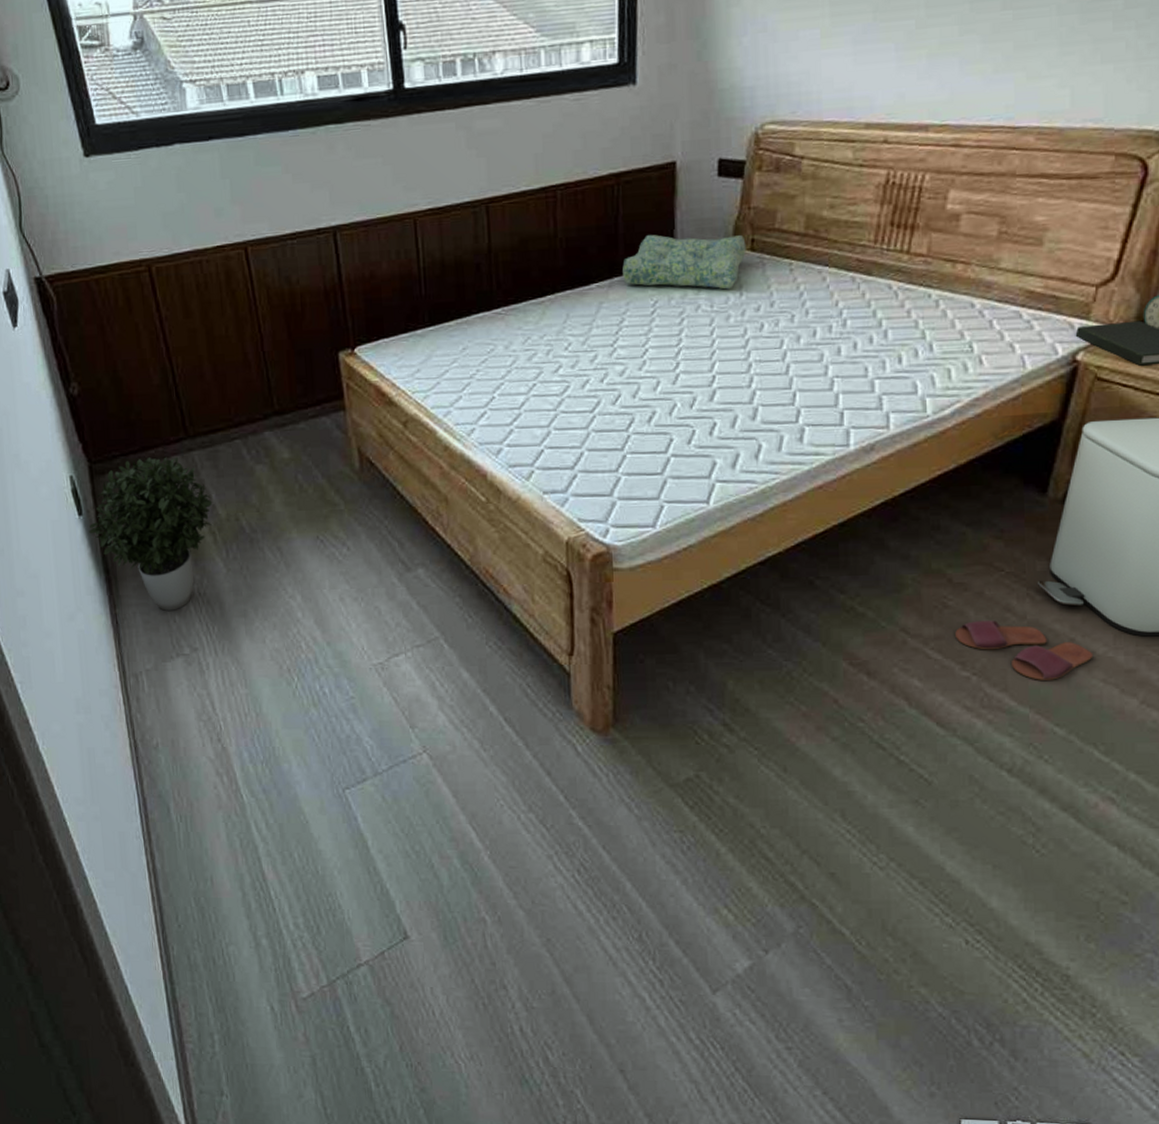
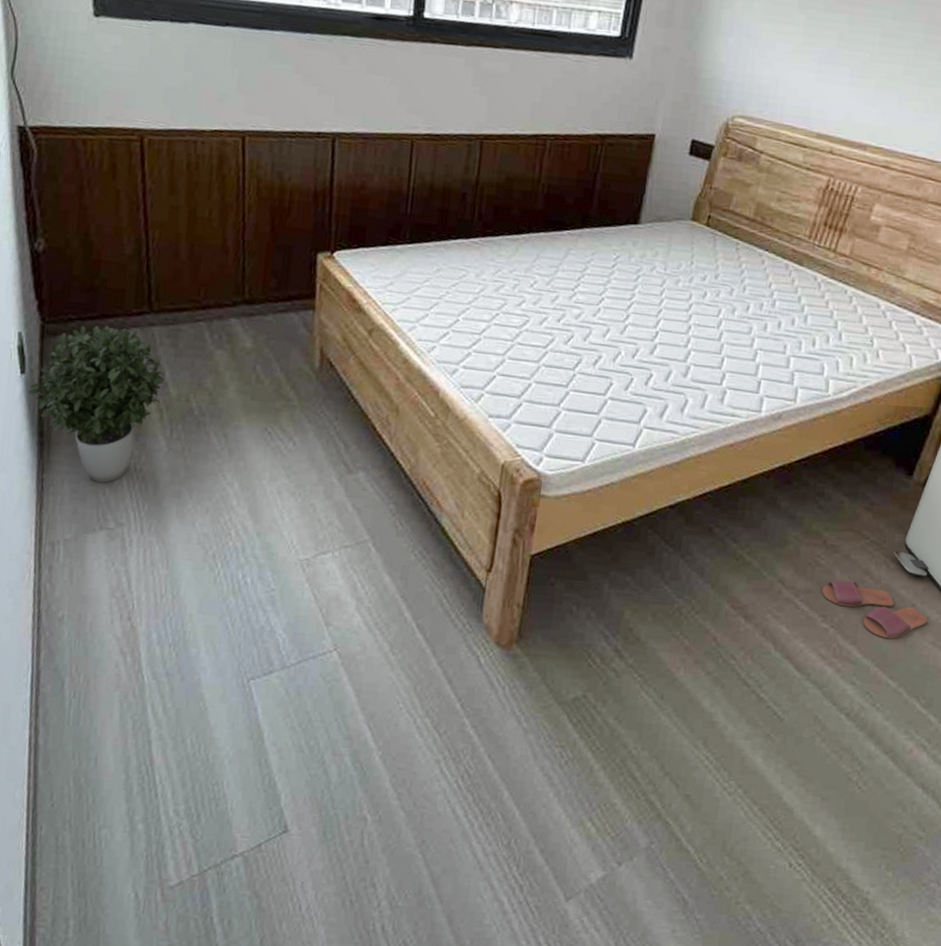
seat cushion: present [622,235,746,290] -> none [593,195,703,257]

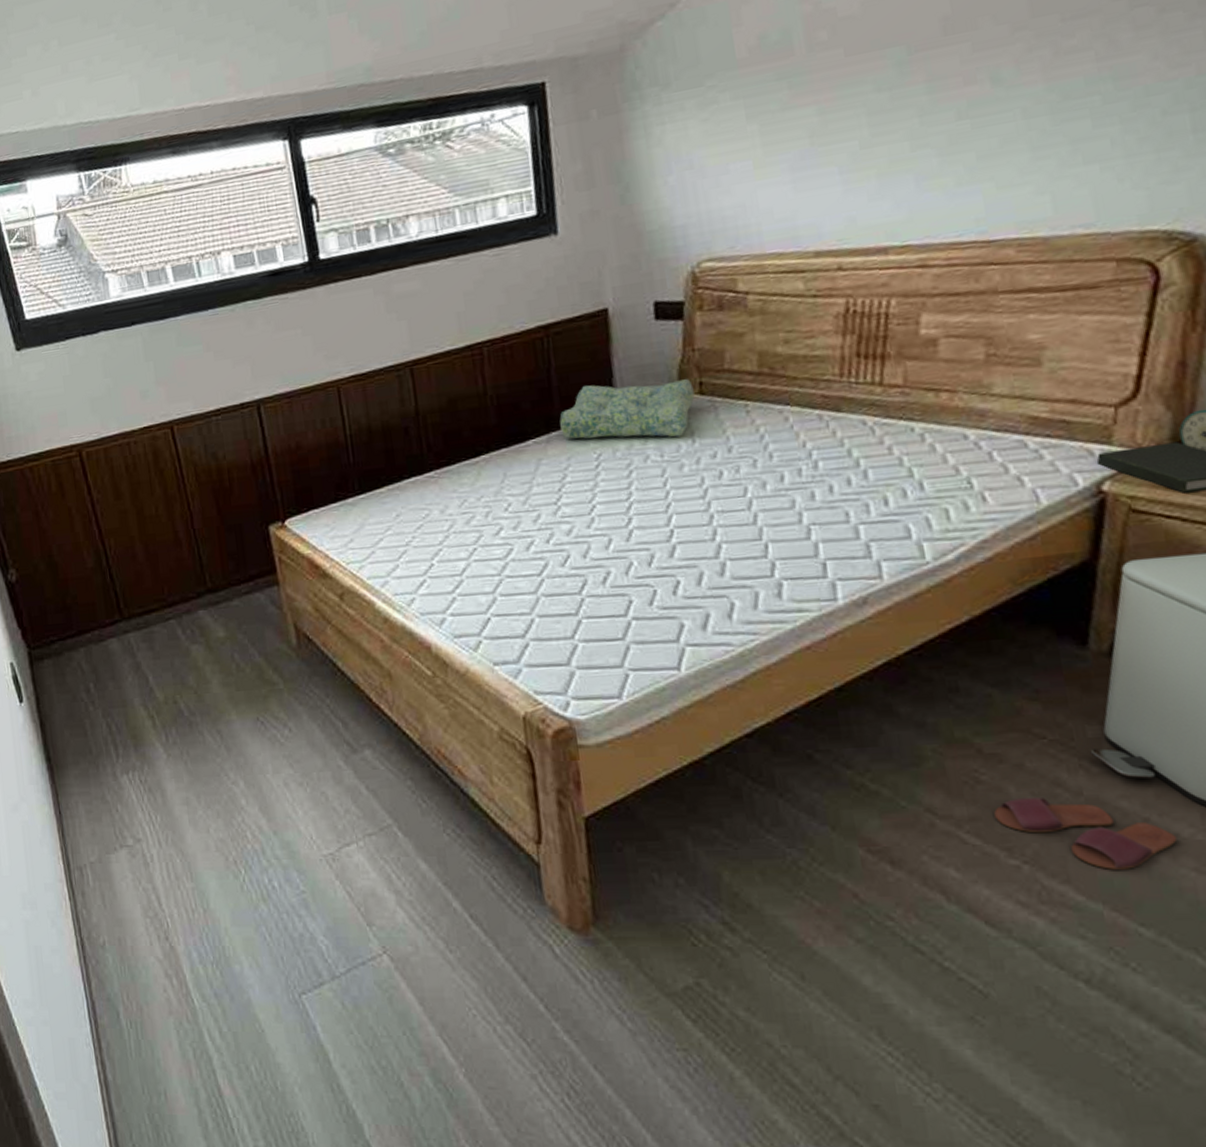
potted plant: present [29,326,165,483] -> none [30,639,150,800]
seat cushion: none [593,195,703,257] -> present [560,379,695,439]

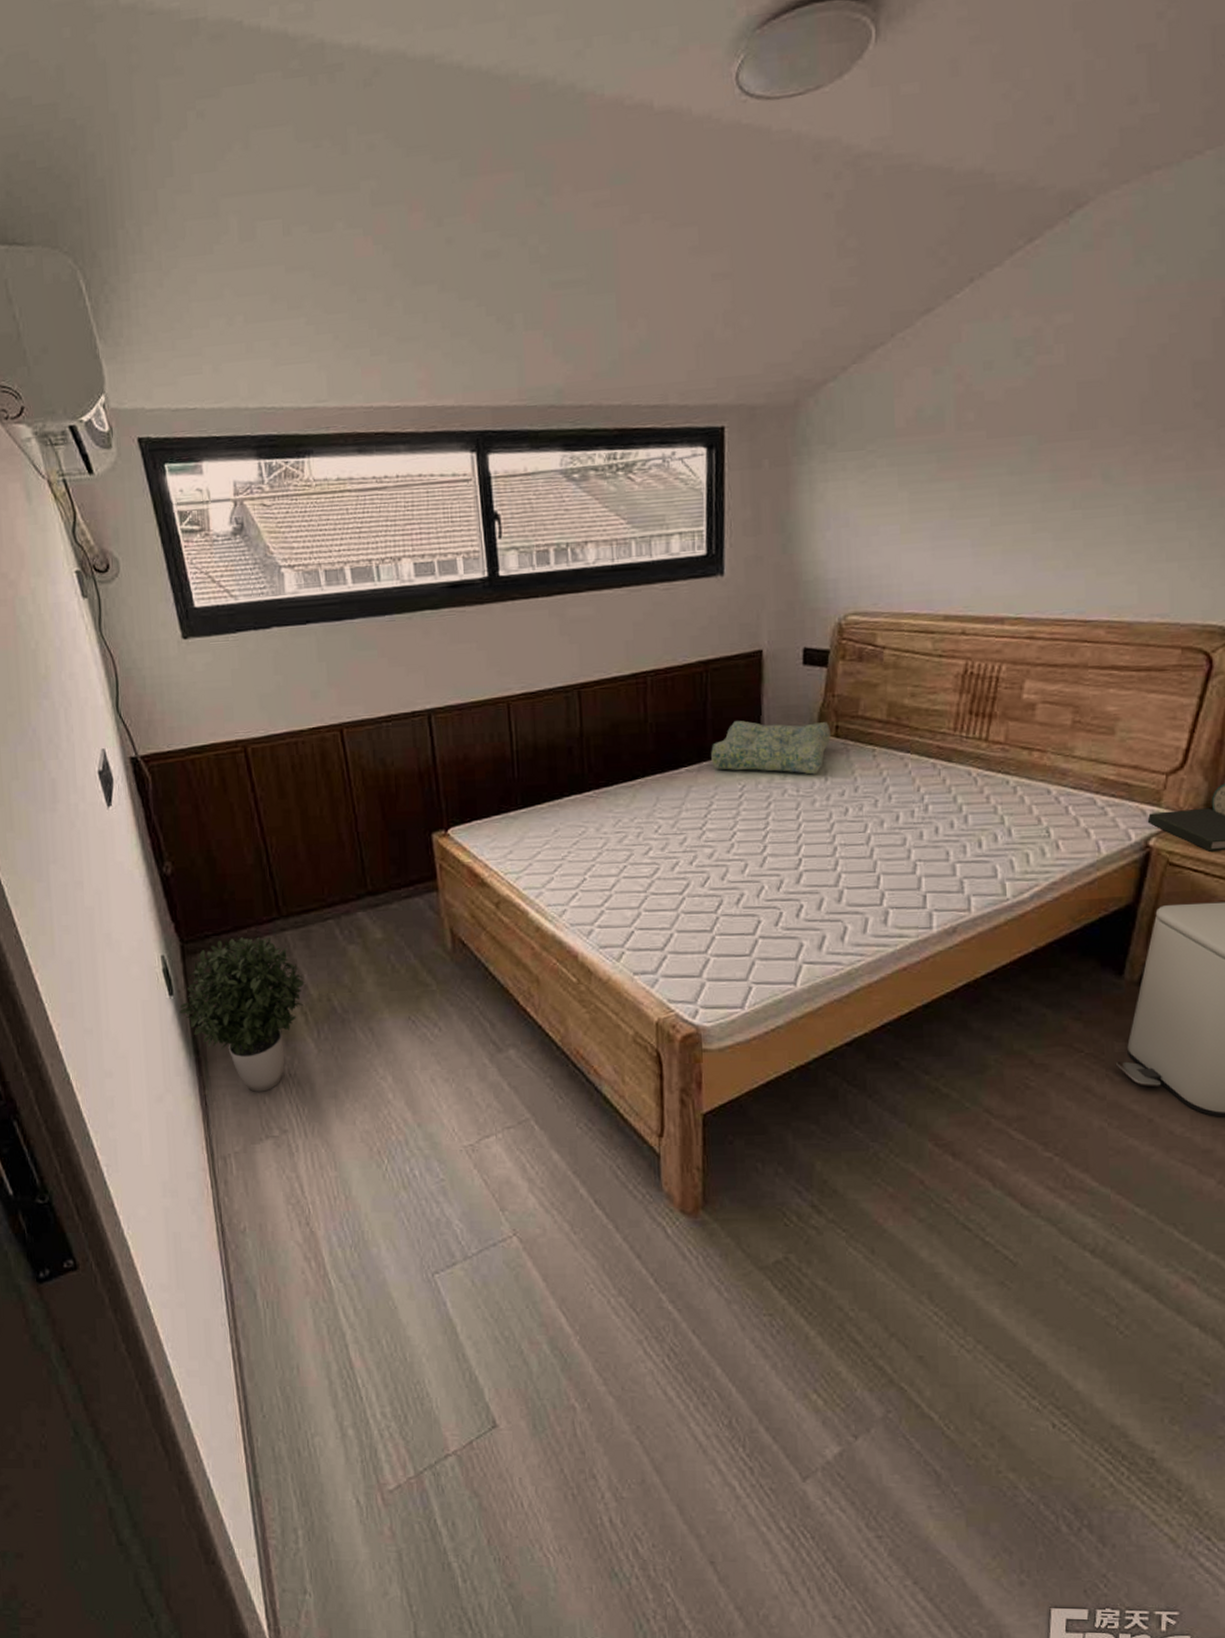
potted plant: none [30,639,150,800] -> present [179,936,305,1092]
slippers: present [994,798,1178,870] -> none [1037,1101,1172,1161]

